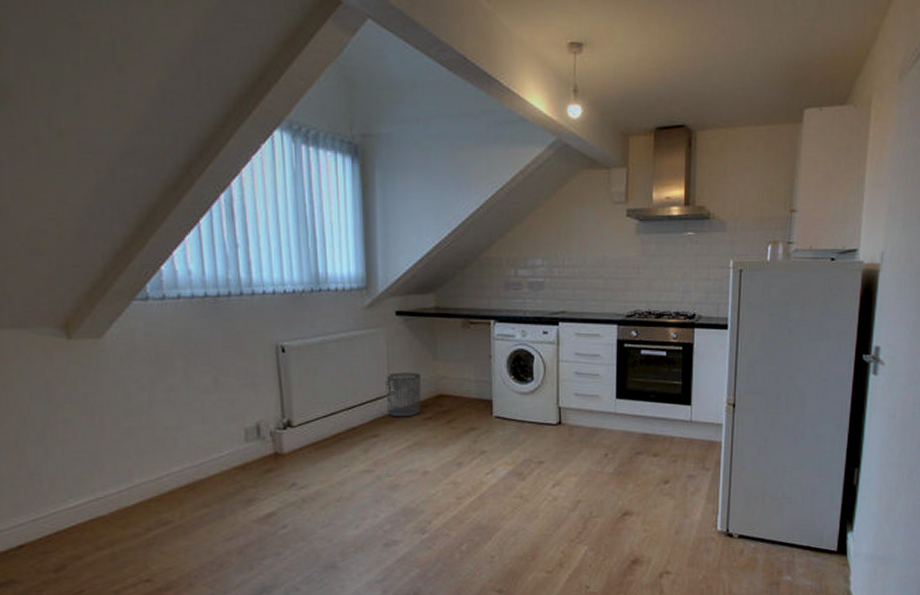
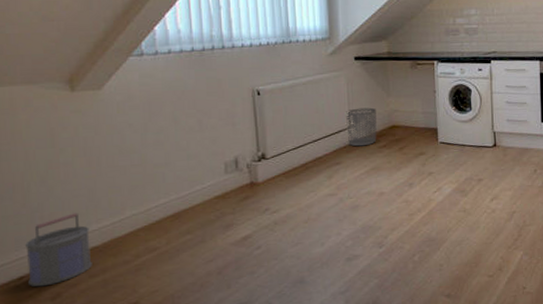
bucket: none [24,478,99,558] -> present [25,213,92,287]

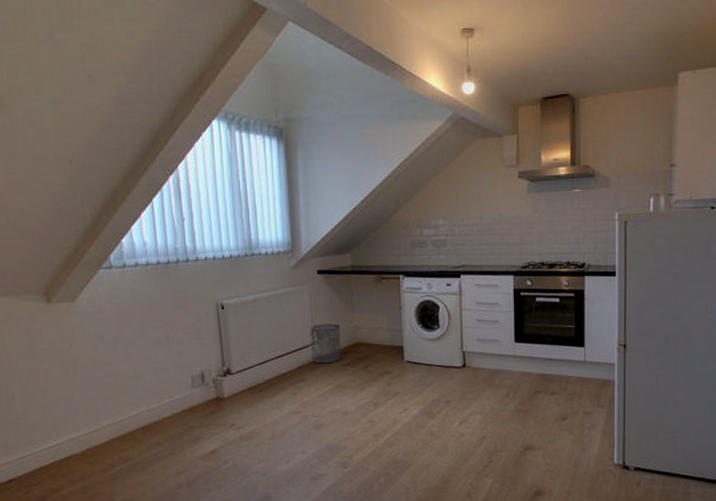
bucket: present [25,213,92,287] -> none [13,421,72,490]

